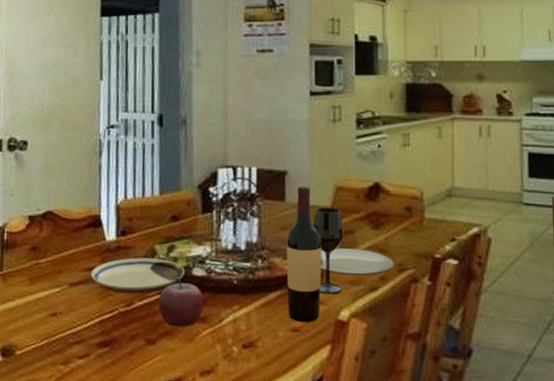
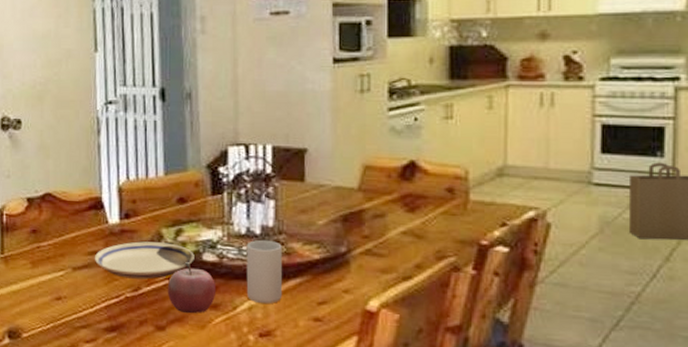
cup: none [231,255,264,316] -> present [246,239,282,304]
wine bottle: present [286,186,322,323] -> none [307,165,348,313]
wine glass: present [313,207,344,294] -> none [337,188,373,283]
plate: present [320,248,394,276] -> none [345,233,431,264]

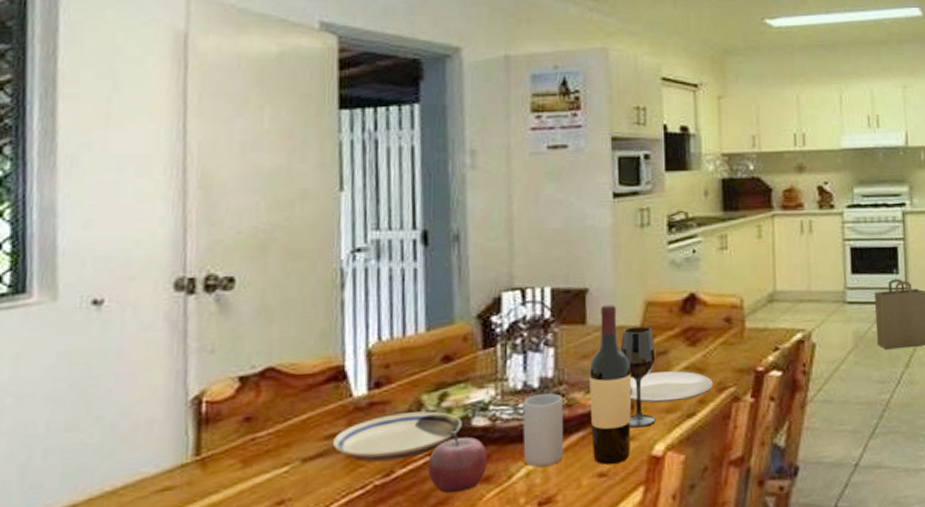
wine bottle: none [307,165,348,313] -> present [589,305,632,465]
wine glass: none [337,188,373,283] -> present [620,326,656,428]
plate: none [345,233,431,264] -> present [629,371,713,403]

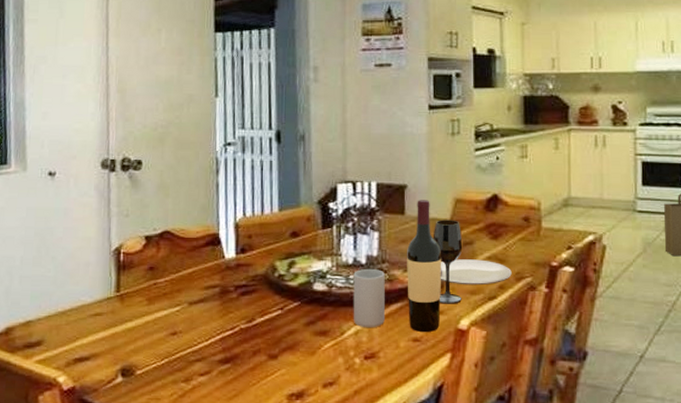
plate: present [332,411,462,462] -> none [210,274,306,311]
fruit: present [427,431,489,494] -> none [279,292,326,341]

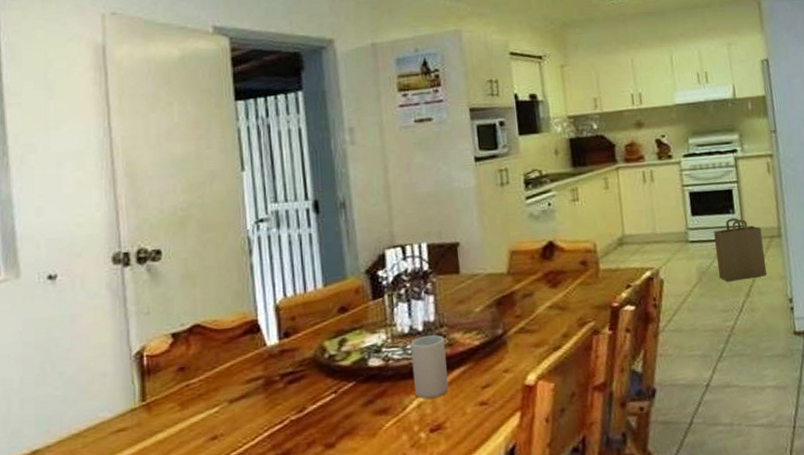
wine bottle: present [407,200,442,333] -> none [465,255,506,395]
wine glass: present [432,219,463,304] -> none [490,272,526,362]
plate: present [440,259,512,286] -> none [500,310,575,339]

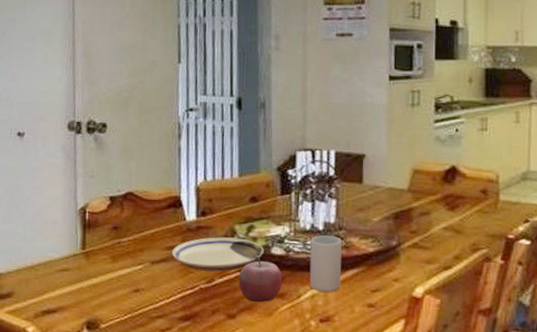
plate: none [252,355,360,401] -> present [171,237,264,272]
fruit: none [334,371,385,425] -> present [238,255,283,303]

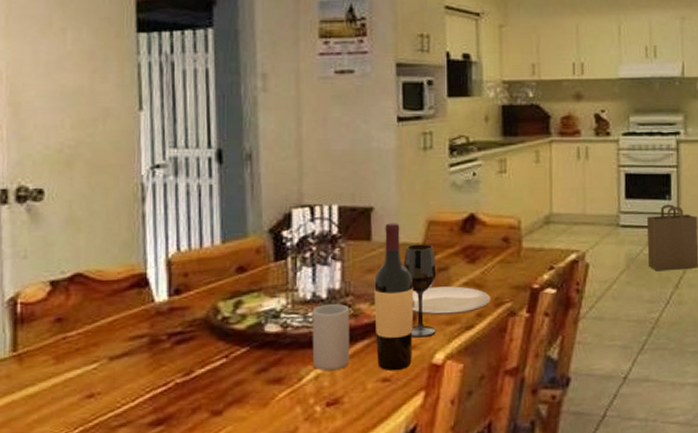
plate: present [171,237,264,272] -> none [136,317,256,362]
fruit: present [238,255,283,303] -> none [224,336,280,393]
wine bottle: none [363,169,399,299] -> present [374,223,414,371]
wine glass: none [389,189,420,272] -> present [403,244,437,338]
plate: none [396,229,468,255] -> present [411,286,490,316]

